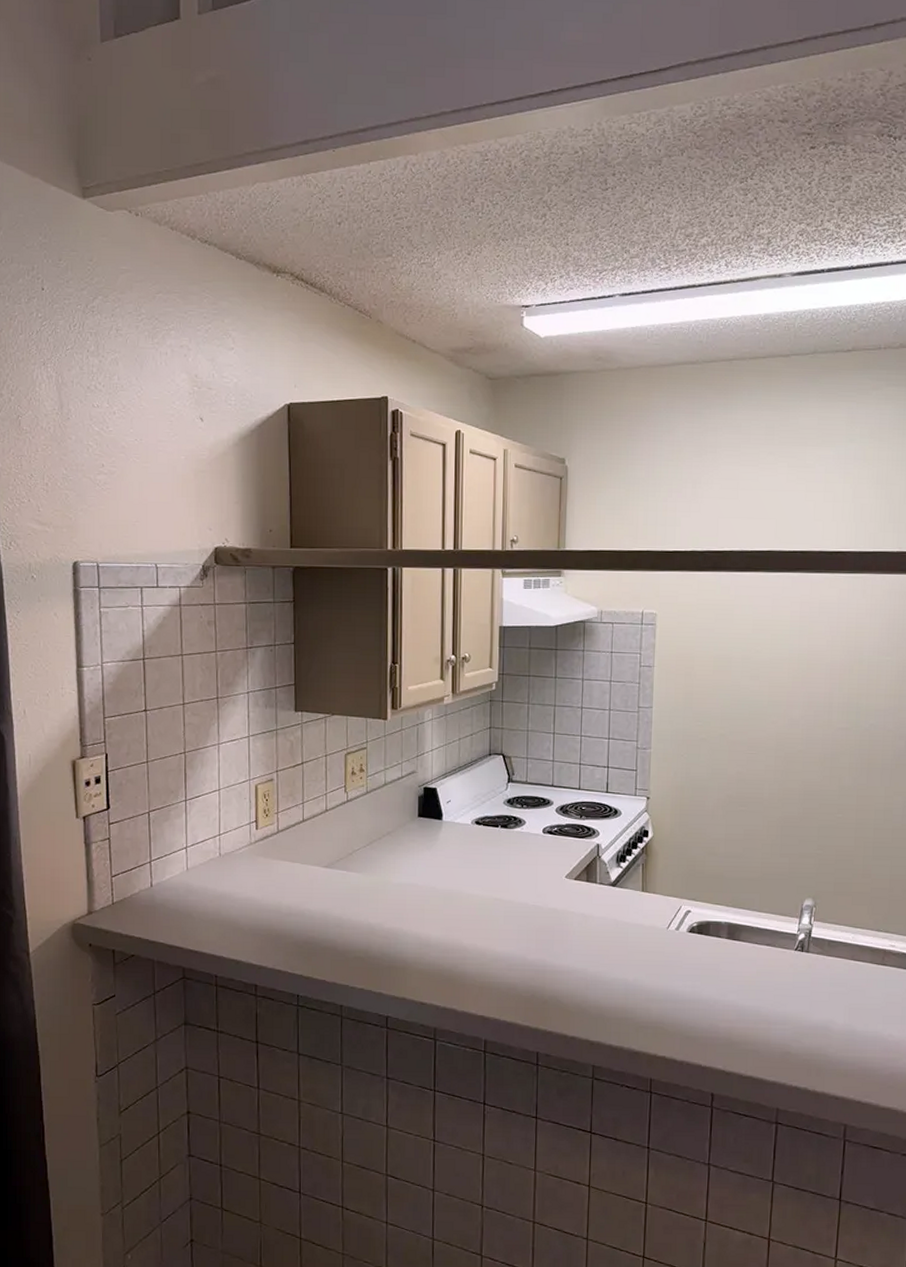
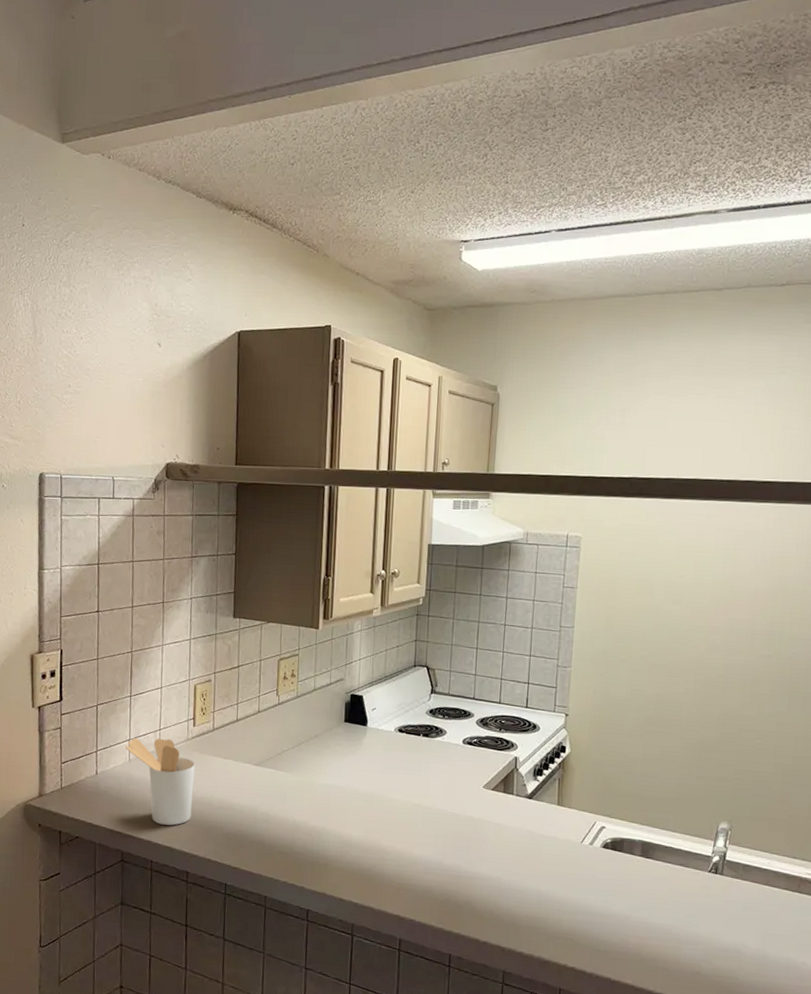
utensil holder: none [182,844,260,937] -> present [125,737,195,826]

